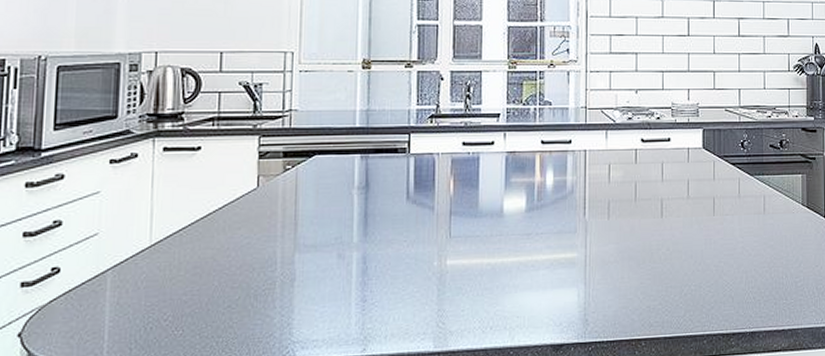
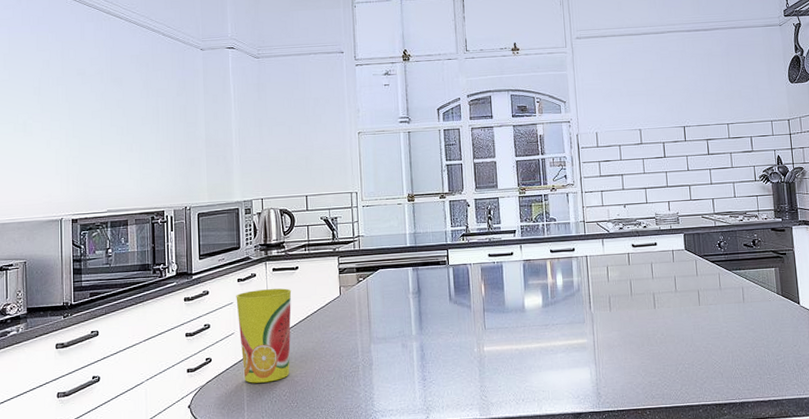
cup: none [105,175,189,303] -> present [236,288,292,383]

